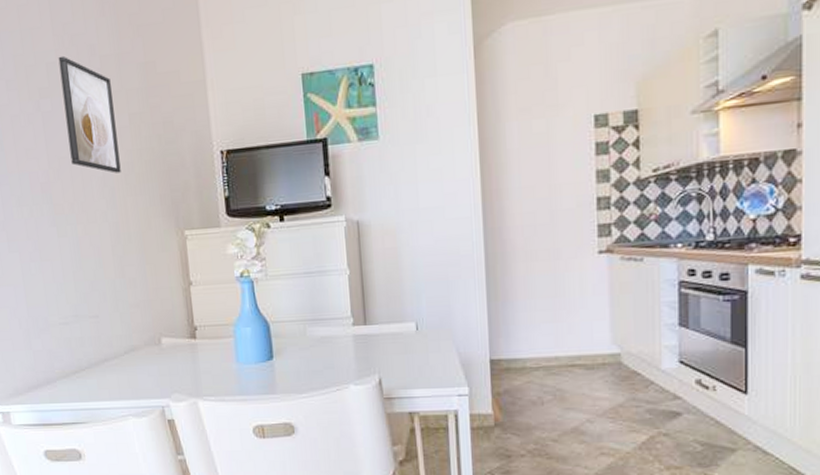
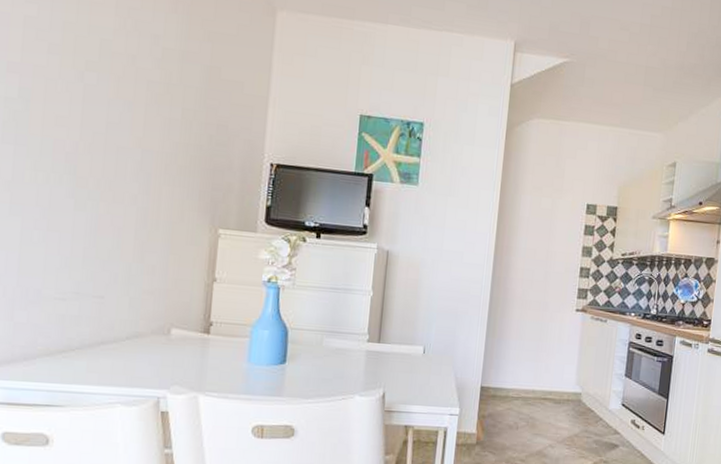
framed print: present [58,55,121,173] -> none [108,36,169,161]

